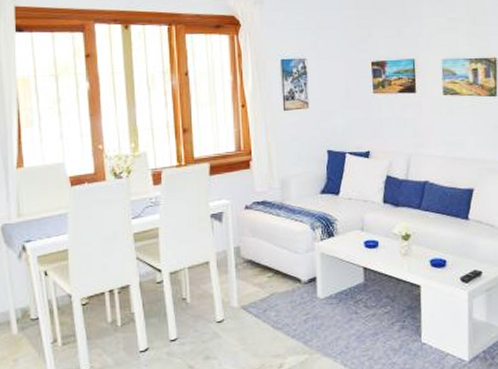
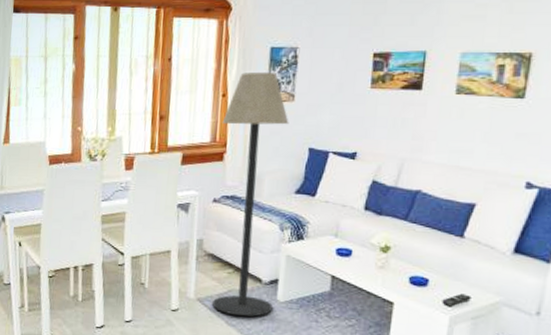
floor lamp: none [244,82,314,318] -> present [212,71,289,317]

